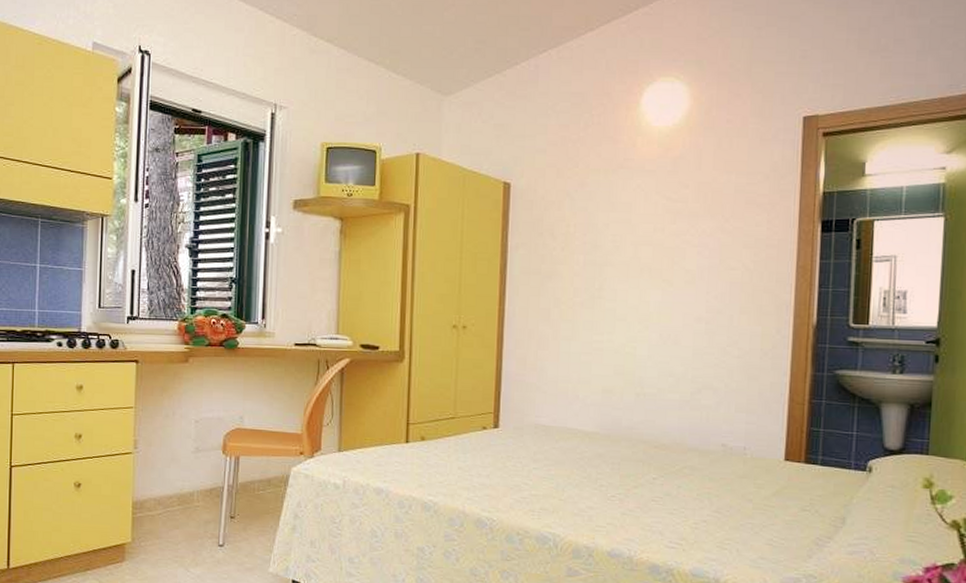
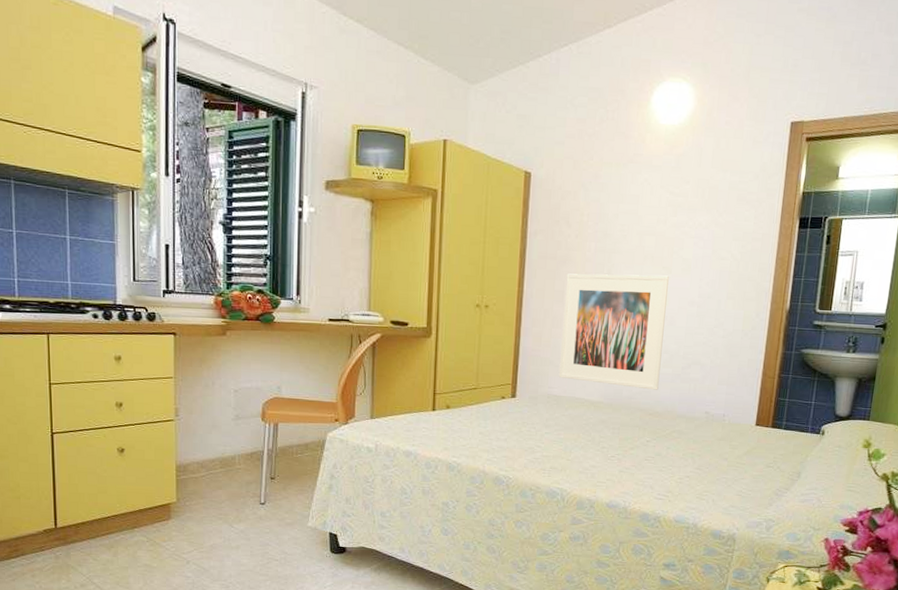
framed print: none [546,289,671,419] -> present [558,273,670,390]

